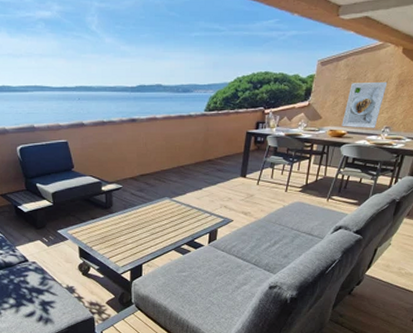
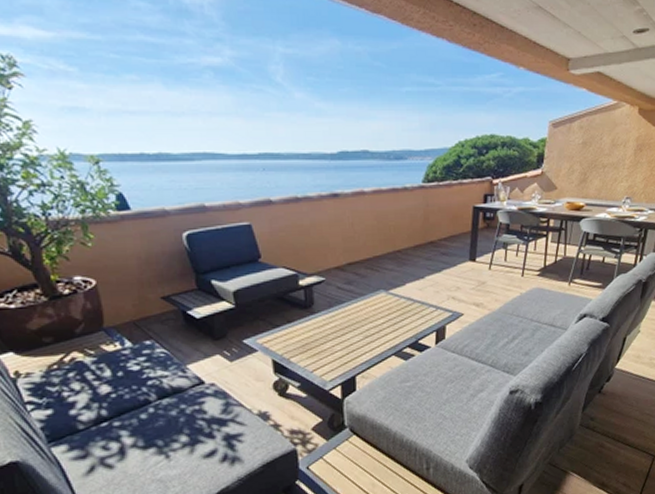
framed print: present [342,81,388,128] -> none [579,145,625,200]

